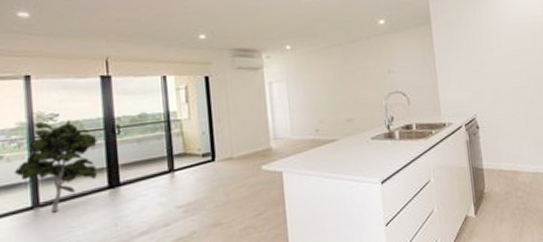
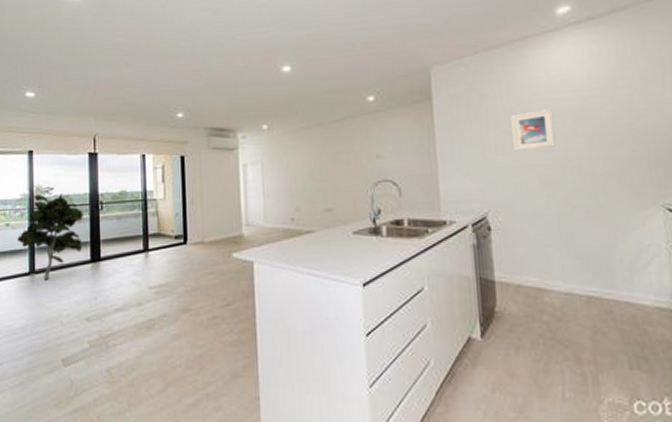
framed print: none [490,31,522,64] -> present [511,109,556,151]

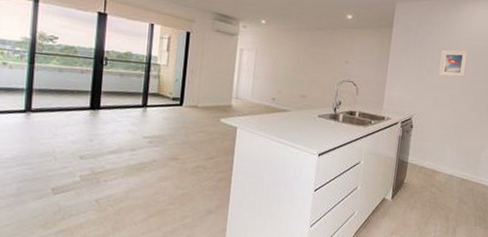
indoor plant: present [18,194,83,280] -> none [15,40,87,119]

